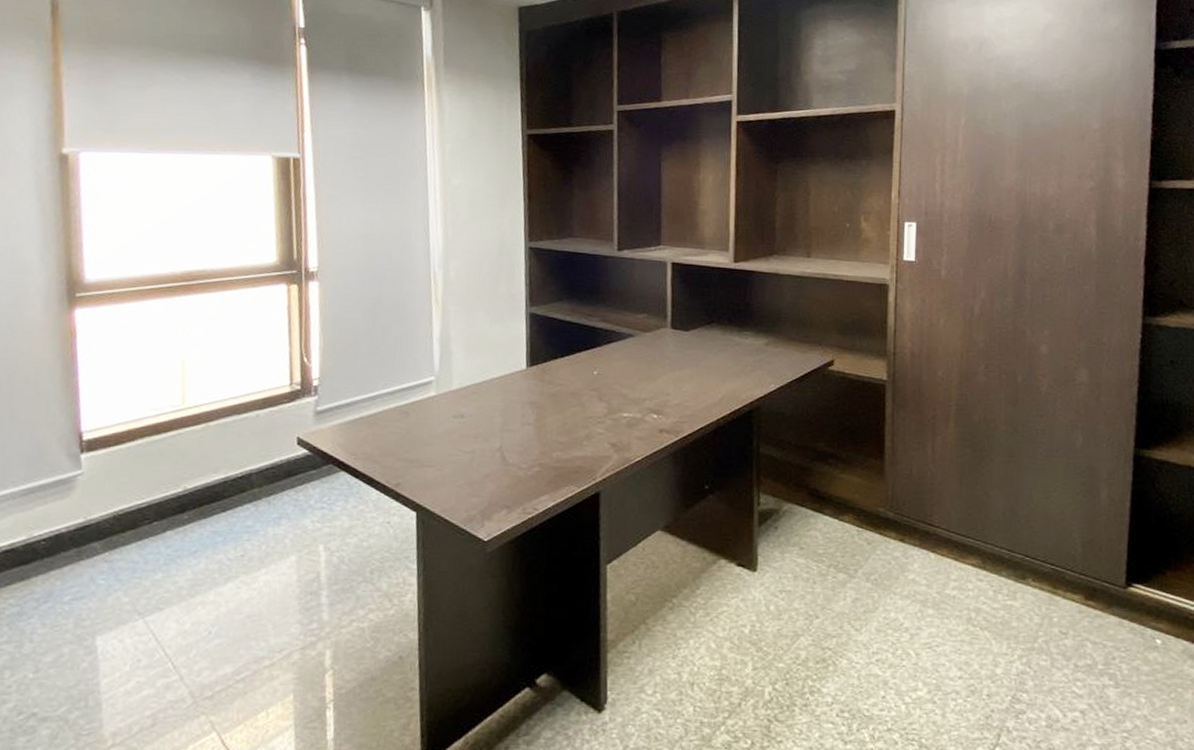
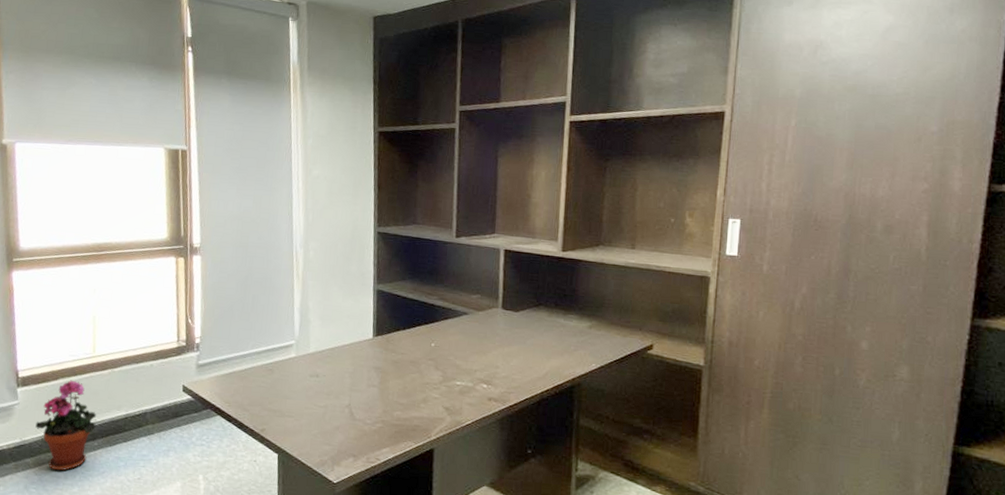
potted plant: none [105,439,187,555] -> present [35,380,97,471]

